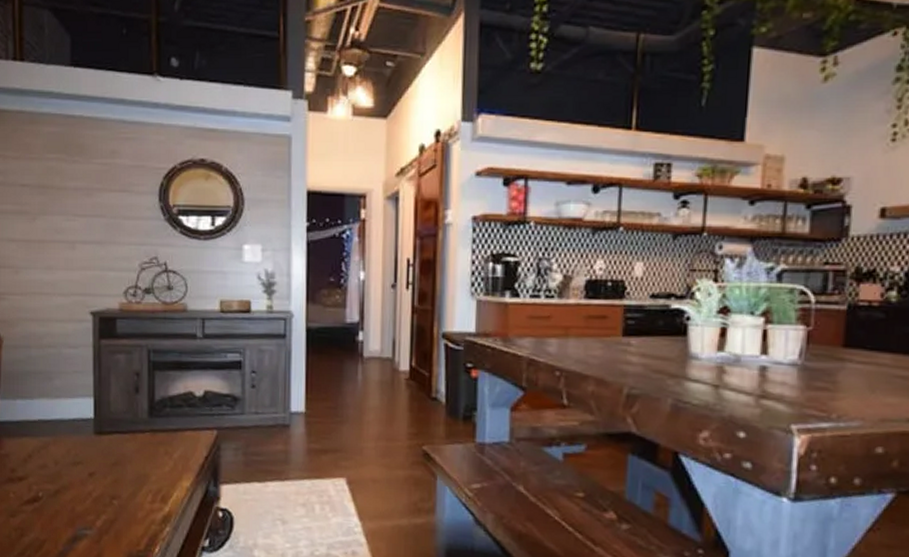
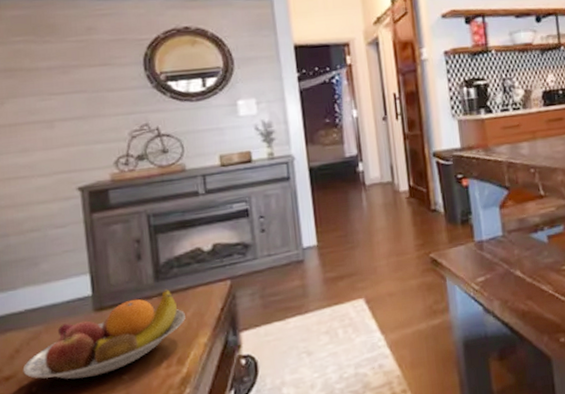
fruit bowl: none [33,426,172,495] -> present [22,288,185,380]

